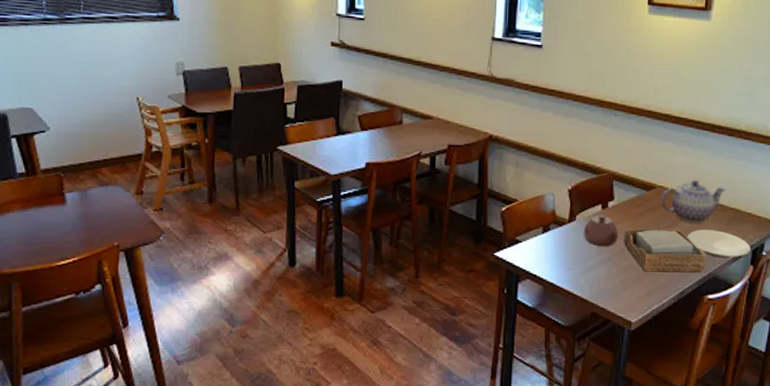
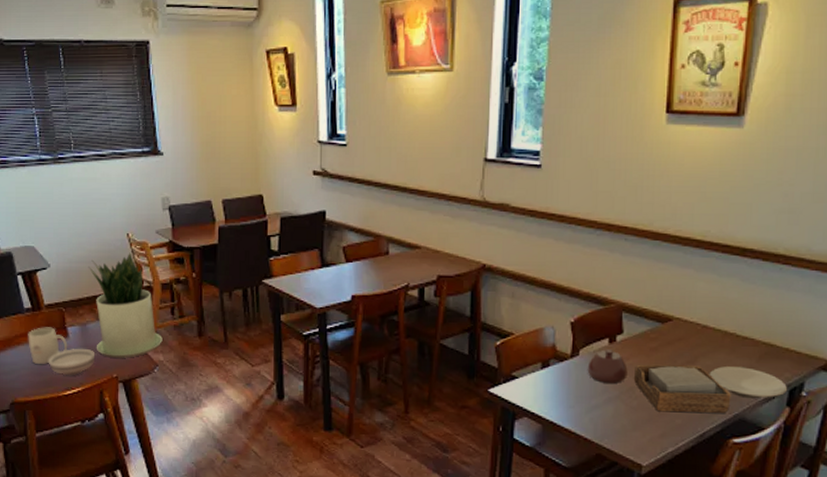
mug: none [19,193,65,234] -> present [28,327,68,365]
bowl: none [41,215,94,245] -> present [48,348,94,376]
planter: none [92,116,170,226] -> present [88,252,163,358]
teapot: present [660,179,726,223] -> none [677,310,759,360]

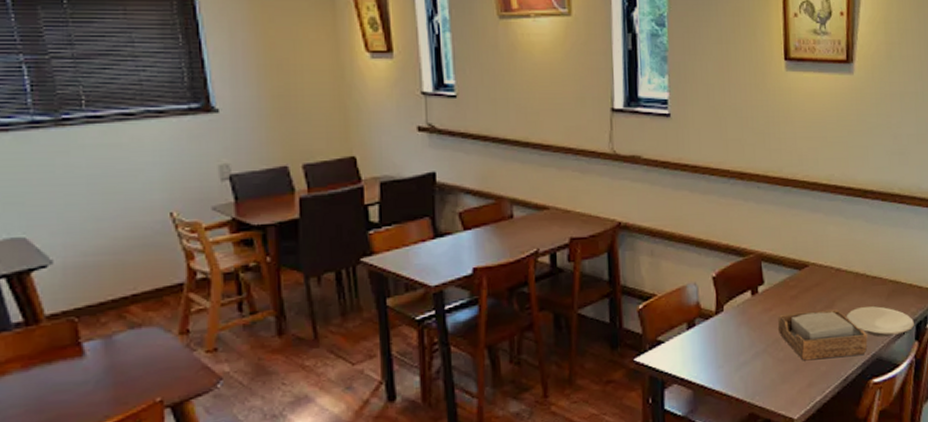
mug: present [28,327,68,365] -> none [18,345,85,399]
bowl: present [48,348,94,376] -> none [52,368,126,409]
planter: present [88,252,163,358] -> none [112,236,227,377]
sugar bowl: present [587,349,628,383] -> none [732,302,772,338]

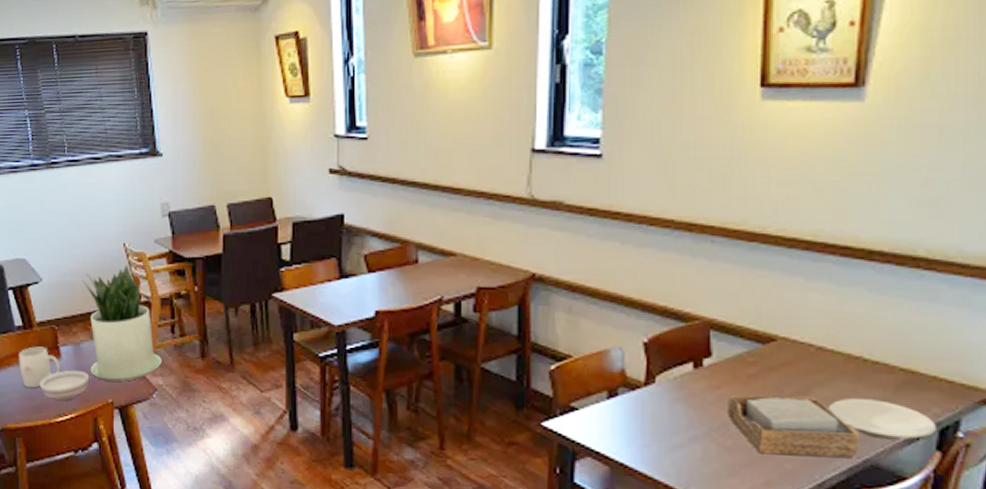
mug: none [18,345,85,399] -> present [19,346,61,388]
bowl: none [52,368,126,409] -> present [39,370,88,401]
planter: none [112,236,227,377] -> present [82,264,162,382]

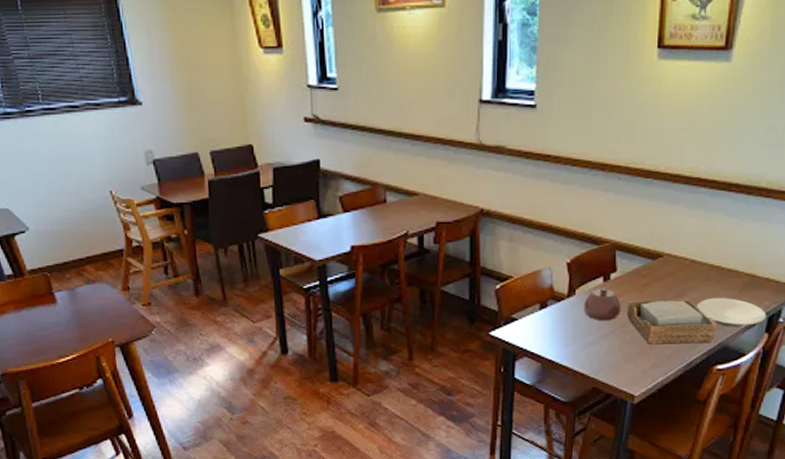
mug: present [19,346,61,388] -> none [12,293,58,334]
bowl: present [39,370,88,401] -> none [37,313,87,343]
planter: present [82,264,162,382] -> none [70,211,158,322]
sugar bowl: none [666,376,719,418] -> present [583,288,621,320]

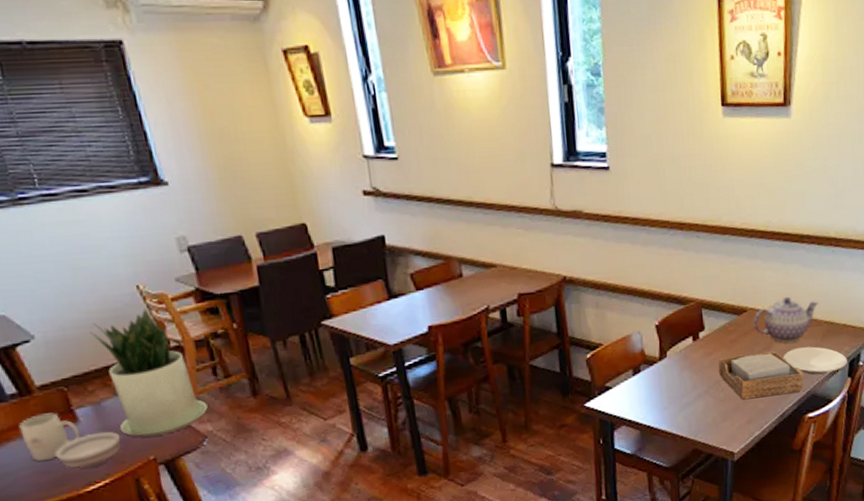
mug: none [12,293,58,334] -> present [19,412,81,461]
bowl: none [37,313,87,343] -> present [55,431,121,469]
planter: none [70,211,158,322] -> present [89,308,208,438]
sugar bowl: present [583,288,621,320] -> none [675,347,713,381]
teapot: none [667,244,742,292] -> present [752,296,819,343]

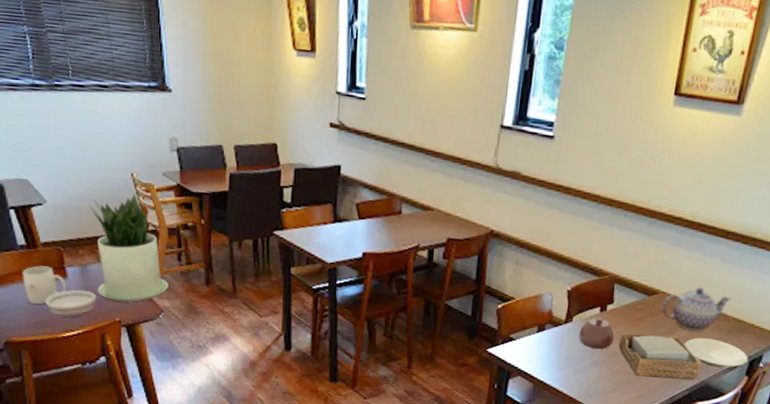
sugar bowl: none [675,347,713,381] -> present [578,317,614,349]

